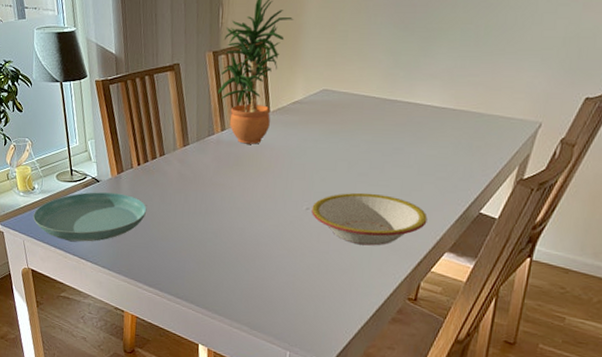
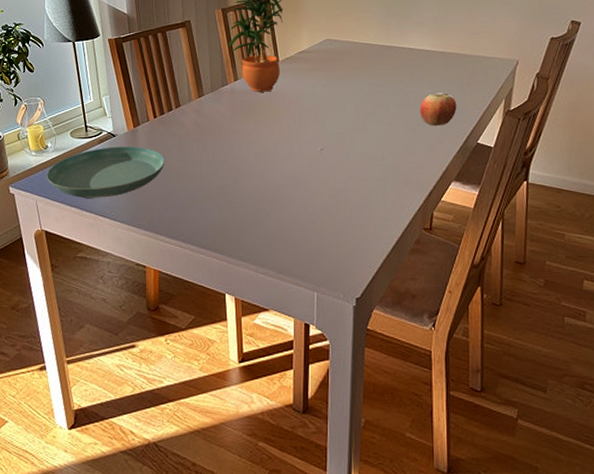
bowl: present [311,192,428,246] -> none [326,131,432,181]
apple: none [418,156,462,192] -> present [419,94,457,126]

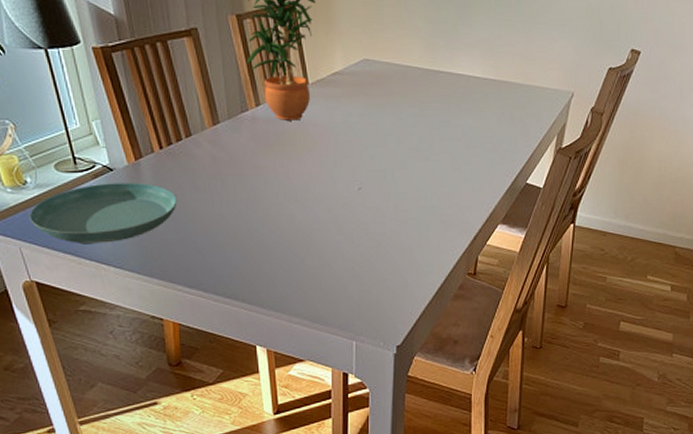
apple: present [419,94,457,126] -> none [467,128,507,164]

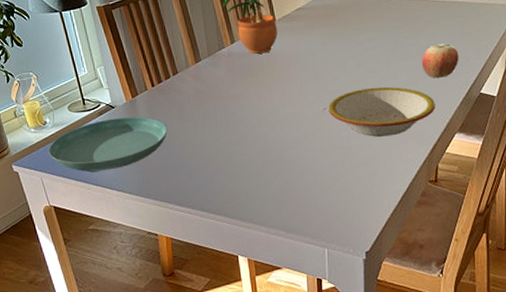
bowl: none [364,168,479,223] -> present [329,86,436,137]
apple: none [467,128,507,164] -> present [421,45,459,78]

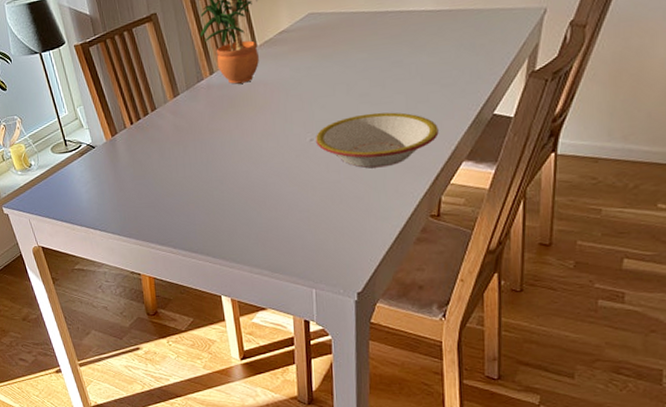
saucer: present [48,117,168,172] -> none [34,156,148,213]
apple: present [421,45,459,78] -> none [422,61,468,100]

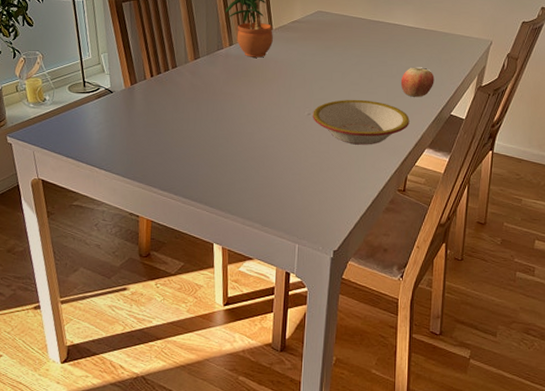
apple: none [422,61,468,100] -> present [400,68,435,97]

